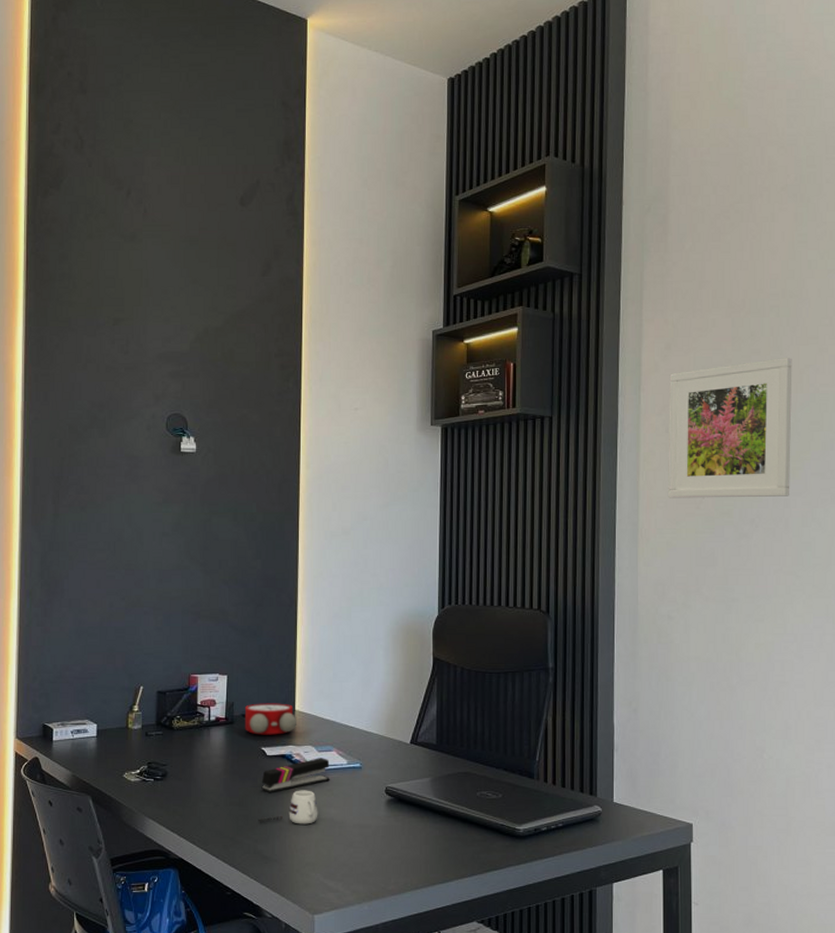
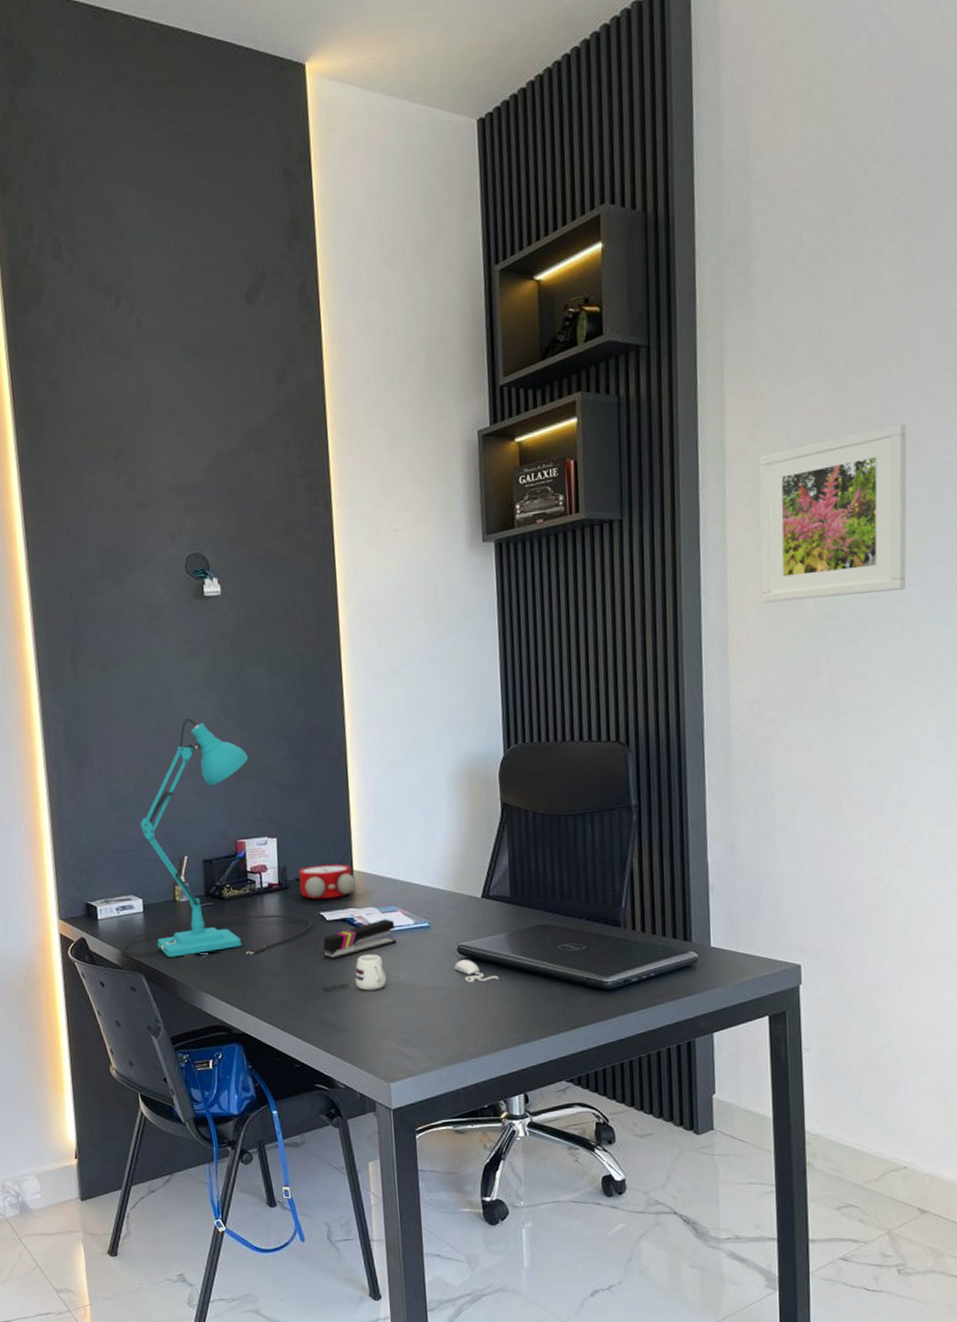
desk lamp: none [73,560,254,784] -> present [122,718,313,958]
computer mouse: none [381,801,422,822] -> present [454,960,500,982]

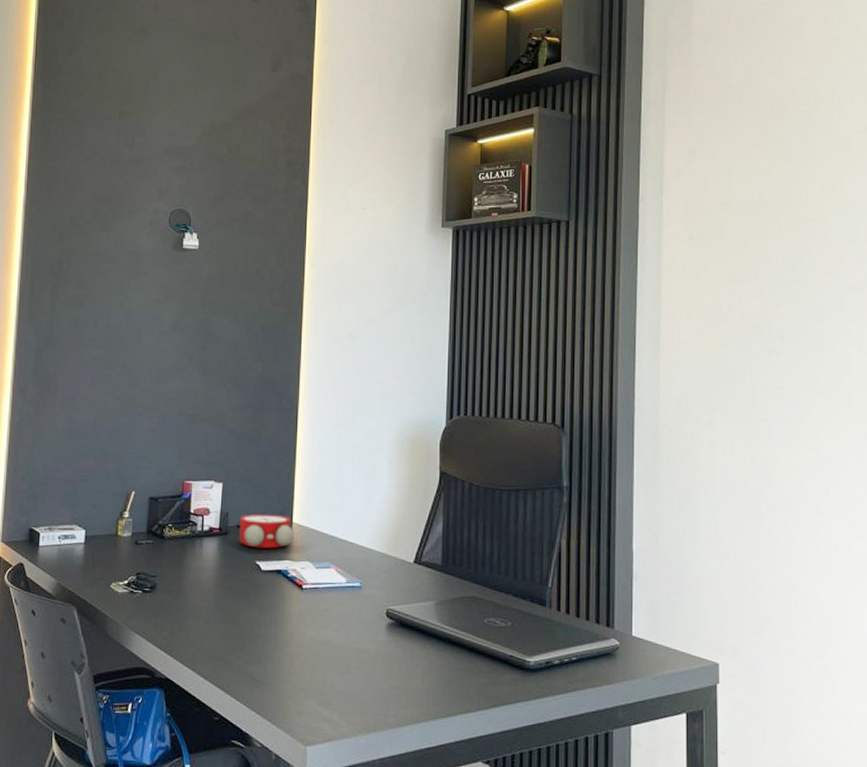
desk lamp: present [122,718,313,958] -> none [58,359,248,598]
stapler: present [322,919,397,960] -> none [254,575,328,611]
mug: present [322,954,387,991] -> none [250,609,314,647]
computer mouse: present [454,960,500,982] -> none [381,624,425,649]
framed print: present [759,424,907,603] -> none [691,165,825,311]

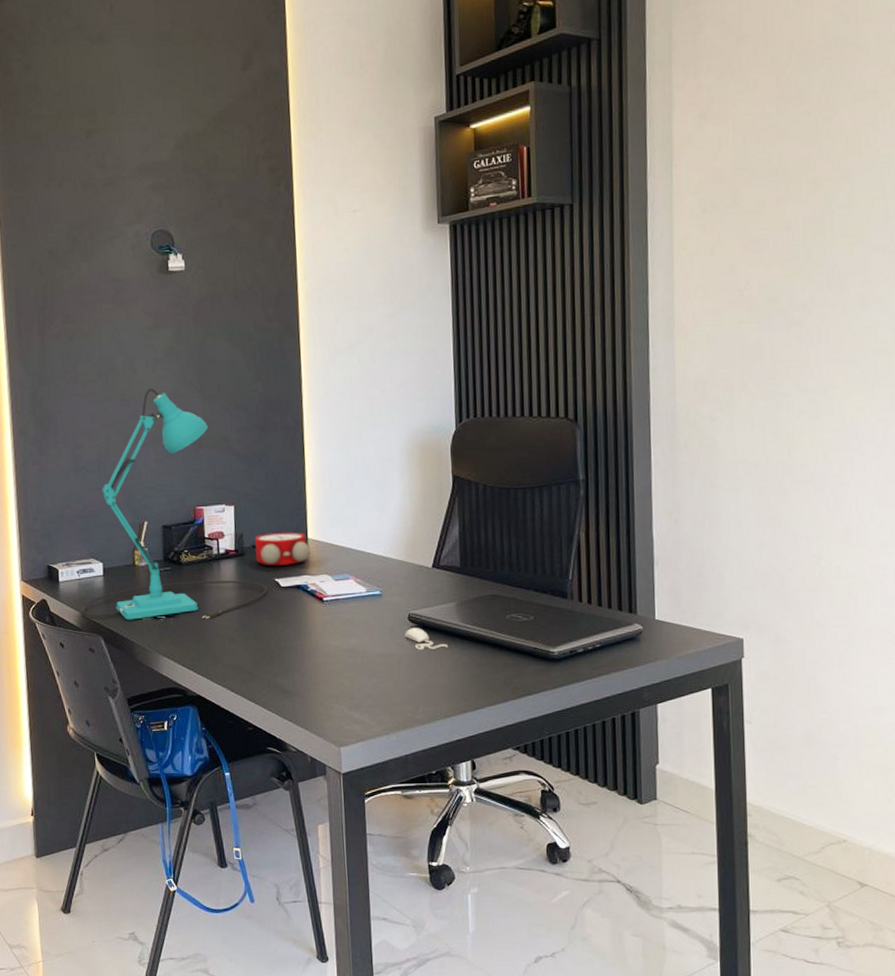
desk lamp: none [58,359,248,598] -> present [81,388,268,620]
computer mouse: none [381,624,425,649] -> present [405,628,449,650]

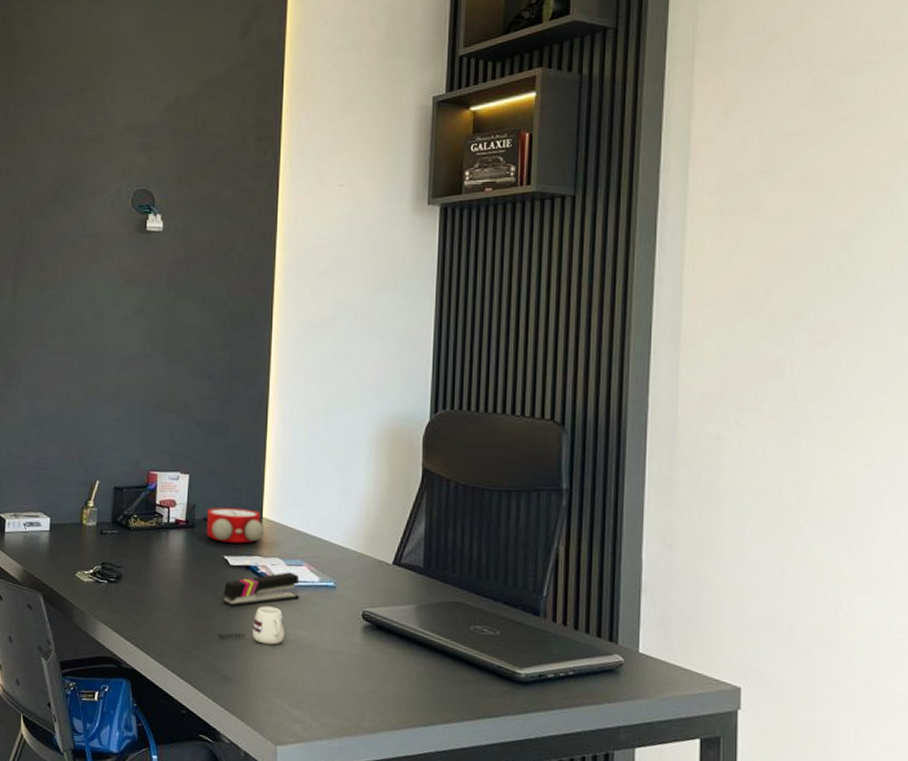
desk lamp: present [81,388,268,620] -> none [24,346,215,590]
mug: none [276,620,339,656] -> present [218,606,285,645]
stapler: none [277,586,349,626] -> present [222,572,300,607]
computer mouse: present [405,628,449,650] -> none [357,626,404,653]

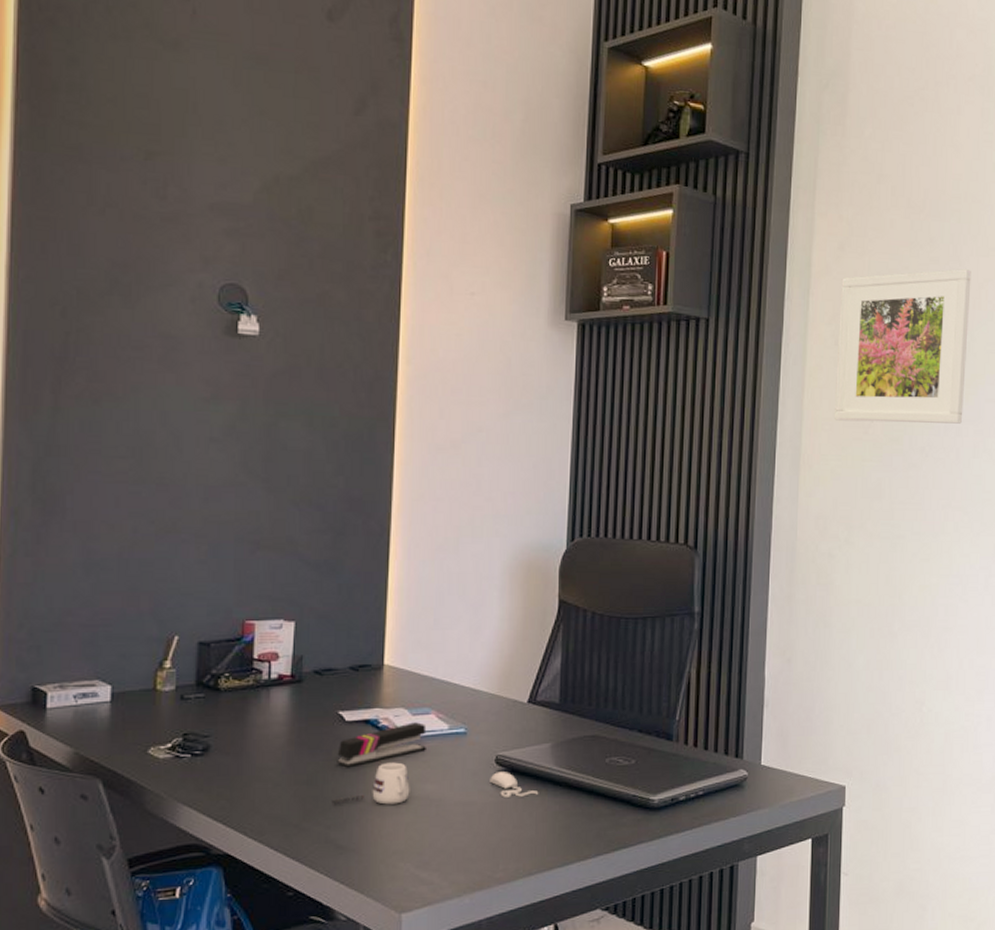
alarm clock: present [206,507,264,544] -> none [316,656,385,696]
computer mouse: none [357,626,404,653] -> present [490,772,539,797]
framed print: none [720,125,894,297] -> present [833,269,971,424]

